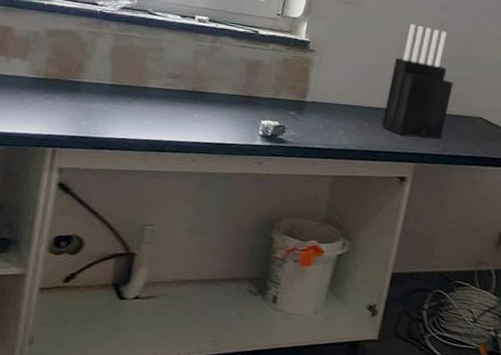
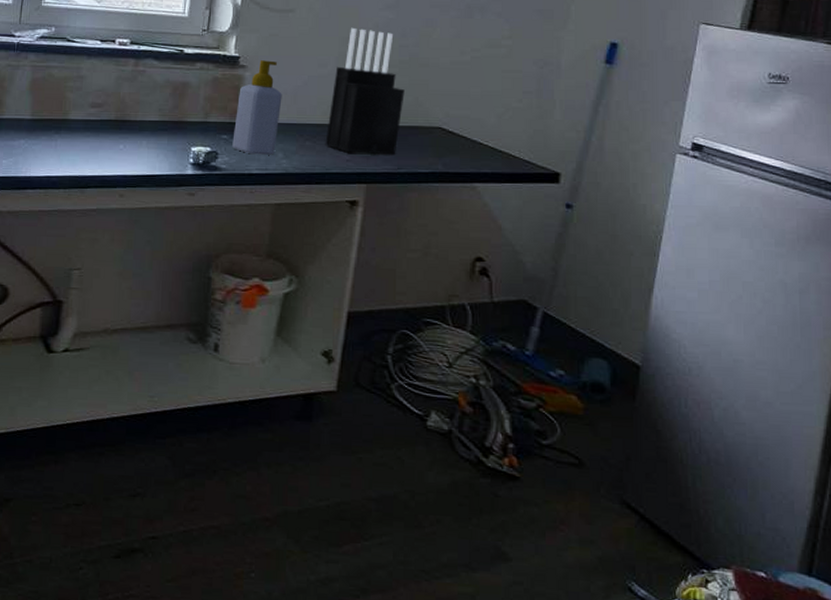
soap bottle: none [298,46,346,132] -> present [232,60,282,155]

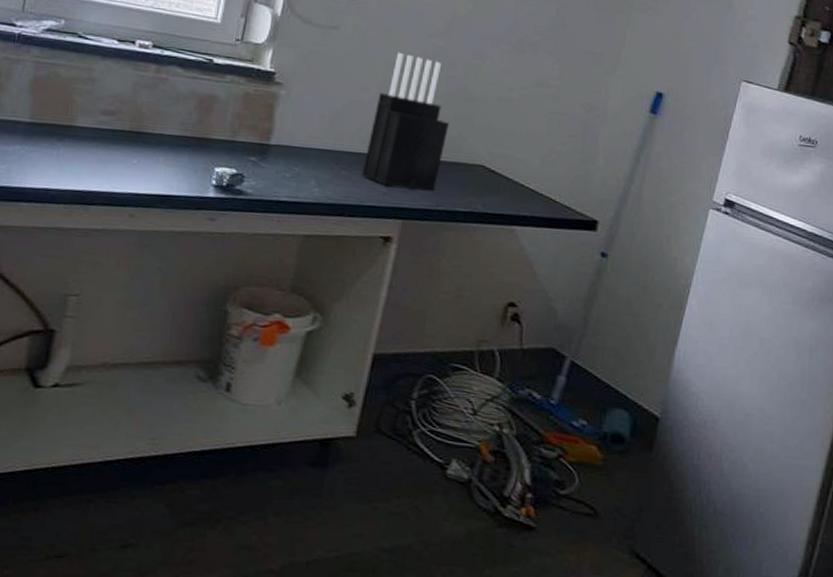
soap bottle: present [232,60,282,155] -> none [261,78,319,182]

